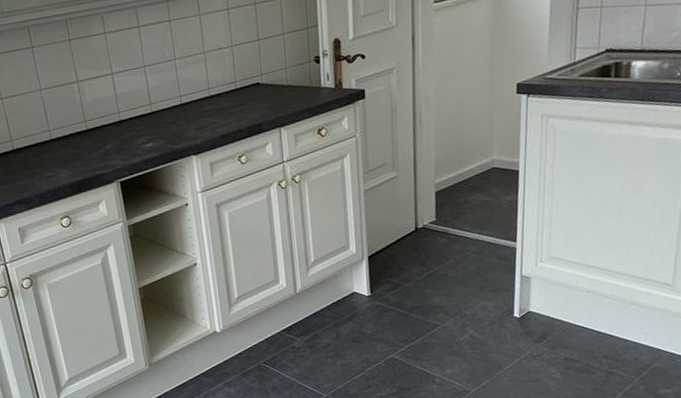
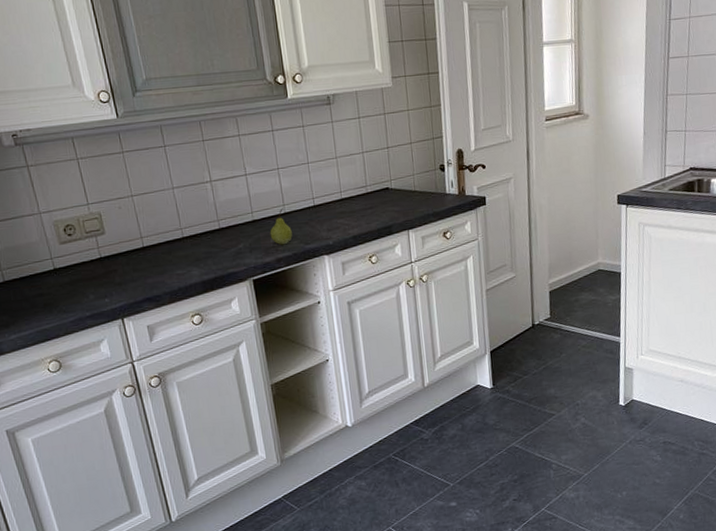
fruit: none [136,107,159,146] -> present [270,208,292,245]

